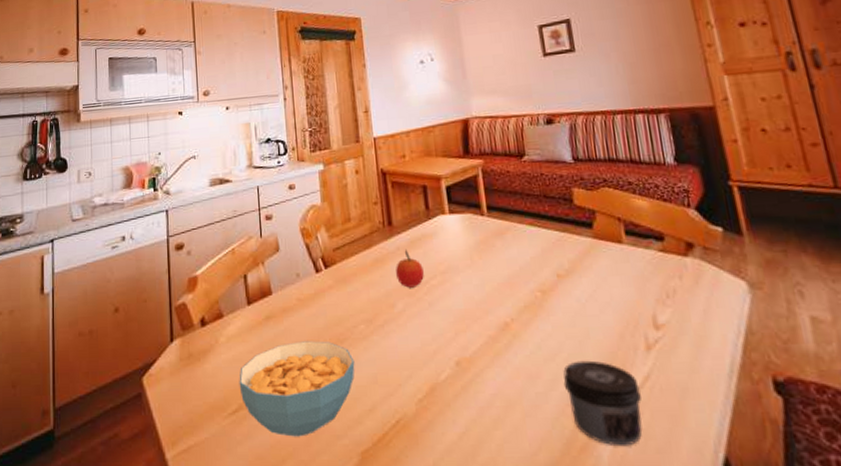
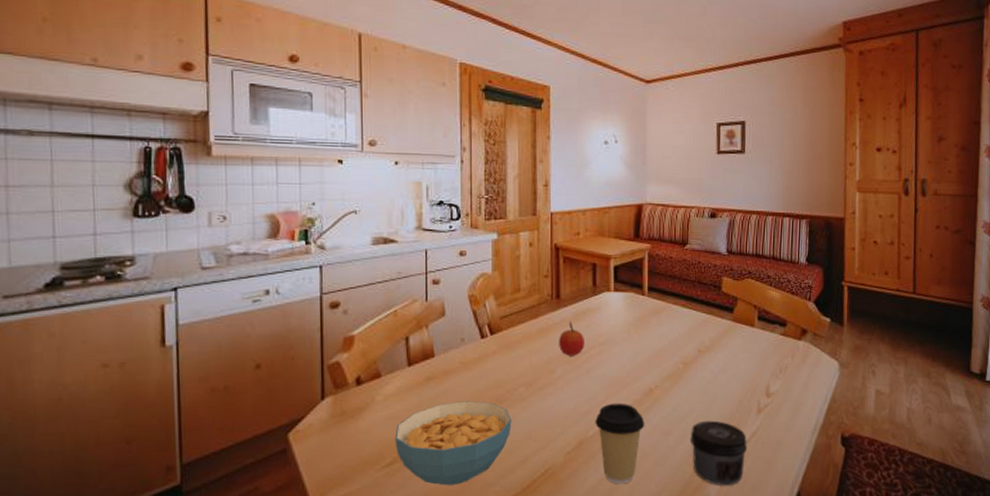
coffee cup: none [446,340,506,441] -> present [595,403,645,485]

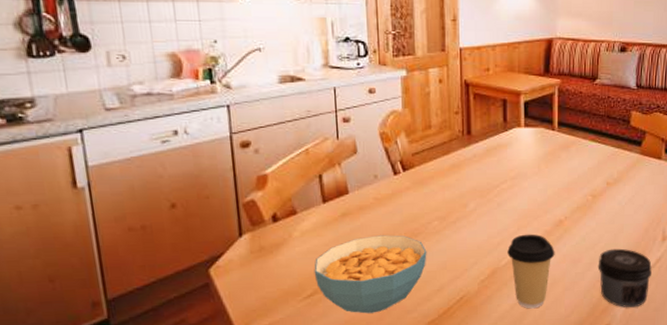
fruit: present [559,321,584,356] -> none [471,156,496,190]

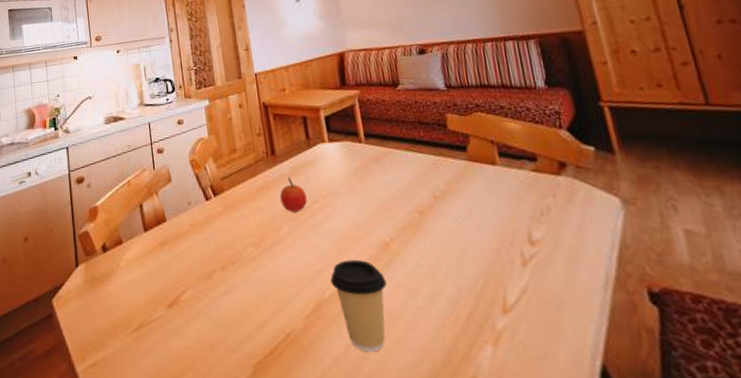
cereal bowl: present [314,235,427,314] -> none [139,263,246,351]
fruit: none [471,156,496,190] -> present [280,176,307,212]
jar: present [598,248,652,308] -> none [442,276,521,356]

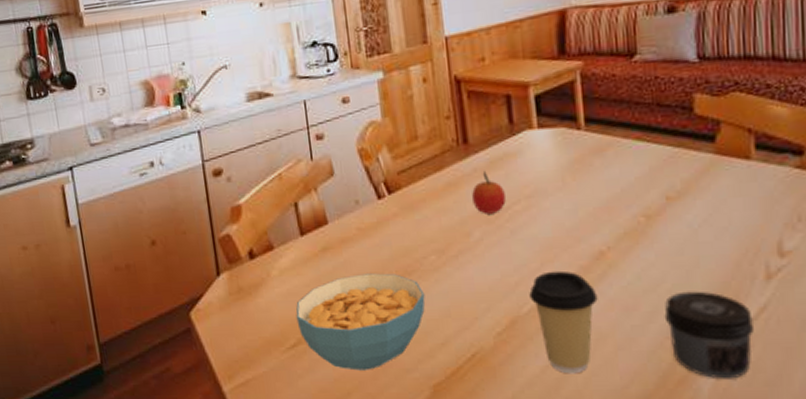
cereal bowl: none [139,263,246,351] -> present [296,273,426,371]
jar: none [442,276,521,356] -> present [664,291,754,380]

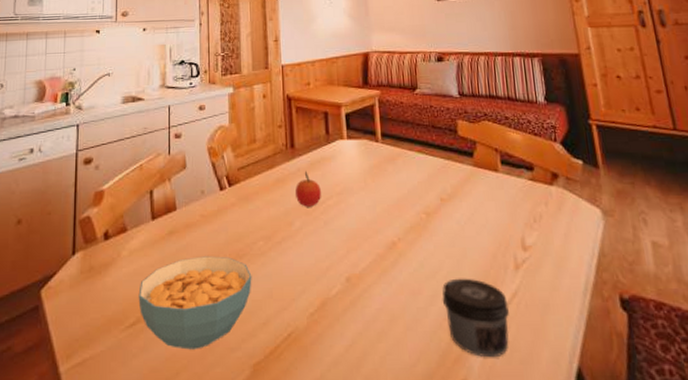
coffee cup: present [529,270,598,374] -> none [337,257,391,353]

